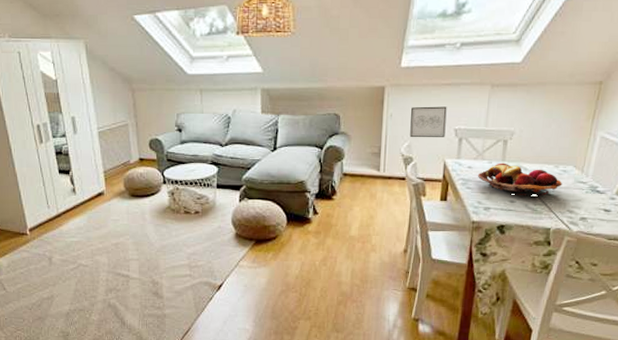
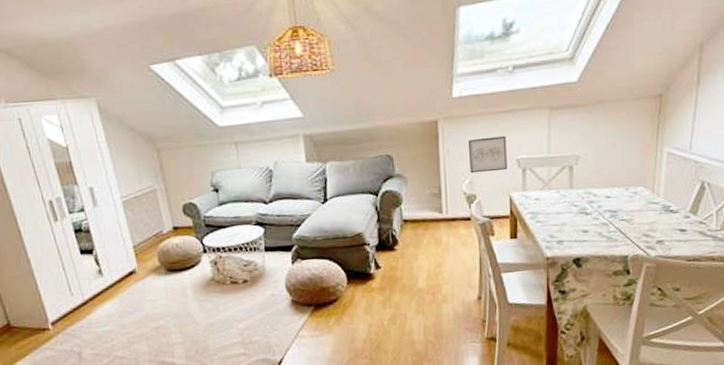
fruit basket: present [477,163,562,196] -> none [546,190,634,225]

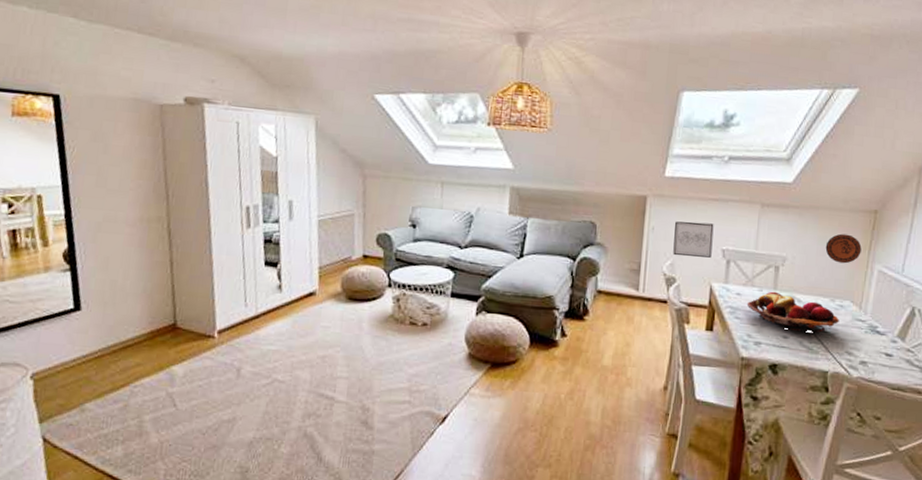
fruit basket: none [546,190,634,225] -> present [746,291,839,332]
decorative plate: none [615,122,650,153] -> present [825,233,862,264]

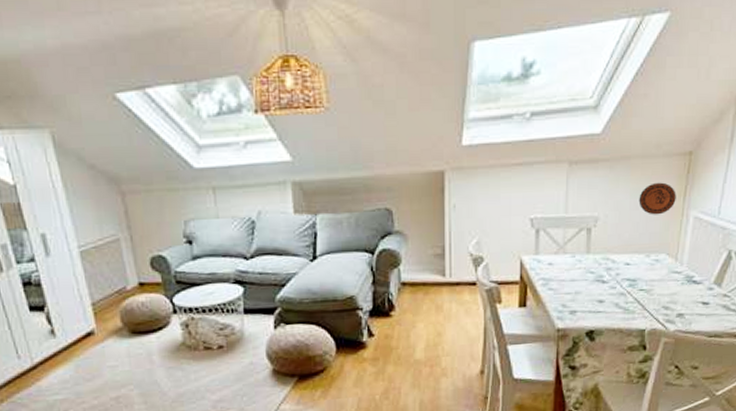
wall art: present [673,221,714,258] -> none [478,191,520,233]
fruit basket: present [746,291,839,332] -> none [559,255,655,294]

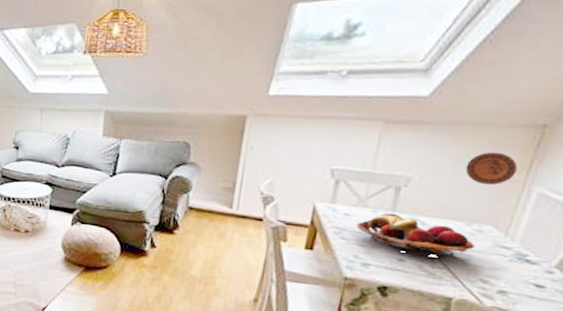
fruit basket: none [559,255,655,294] -> present [356,212,475,258]

